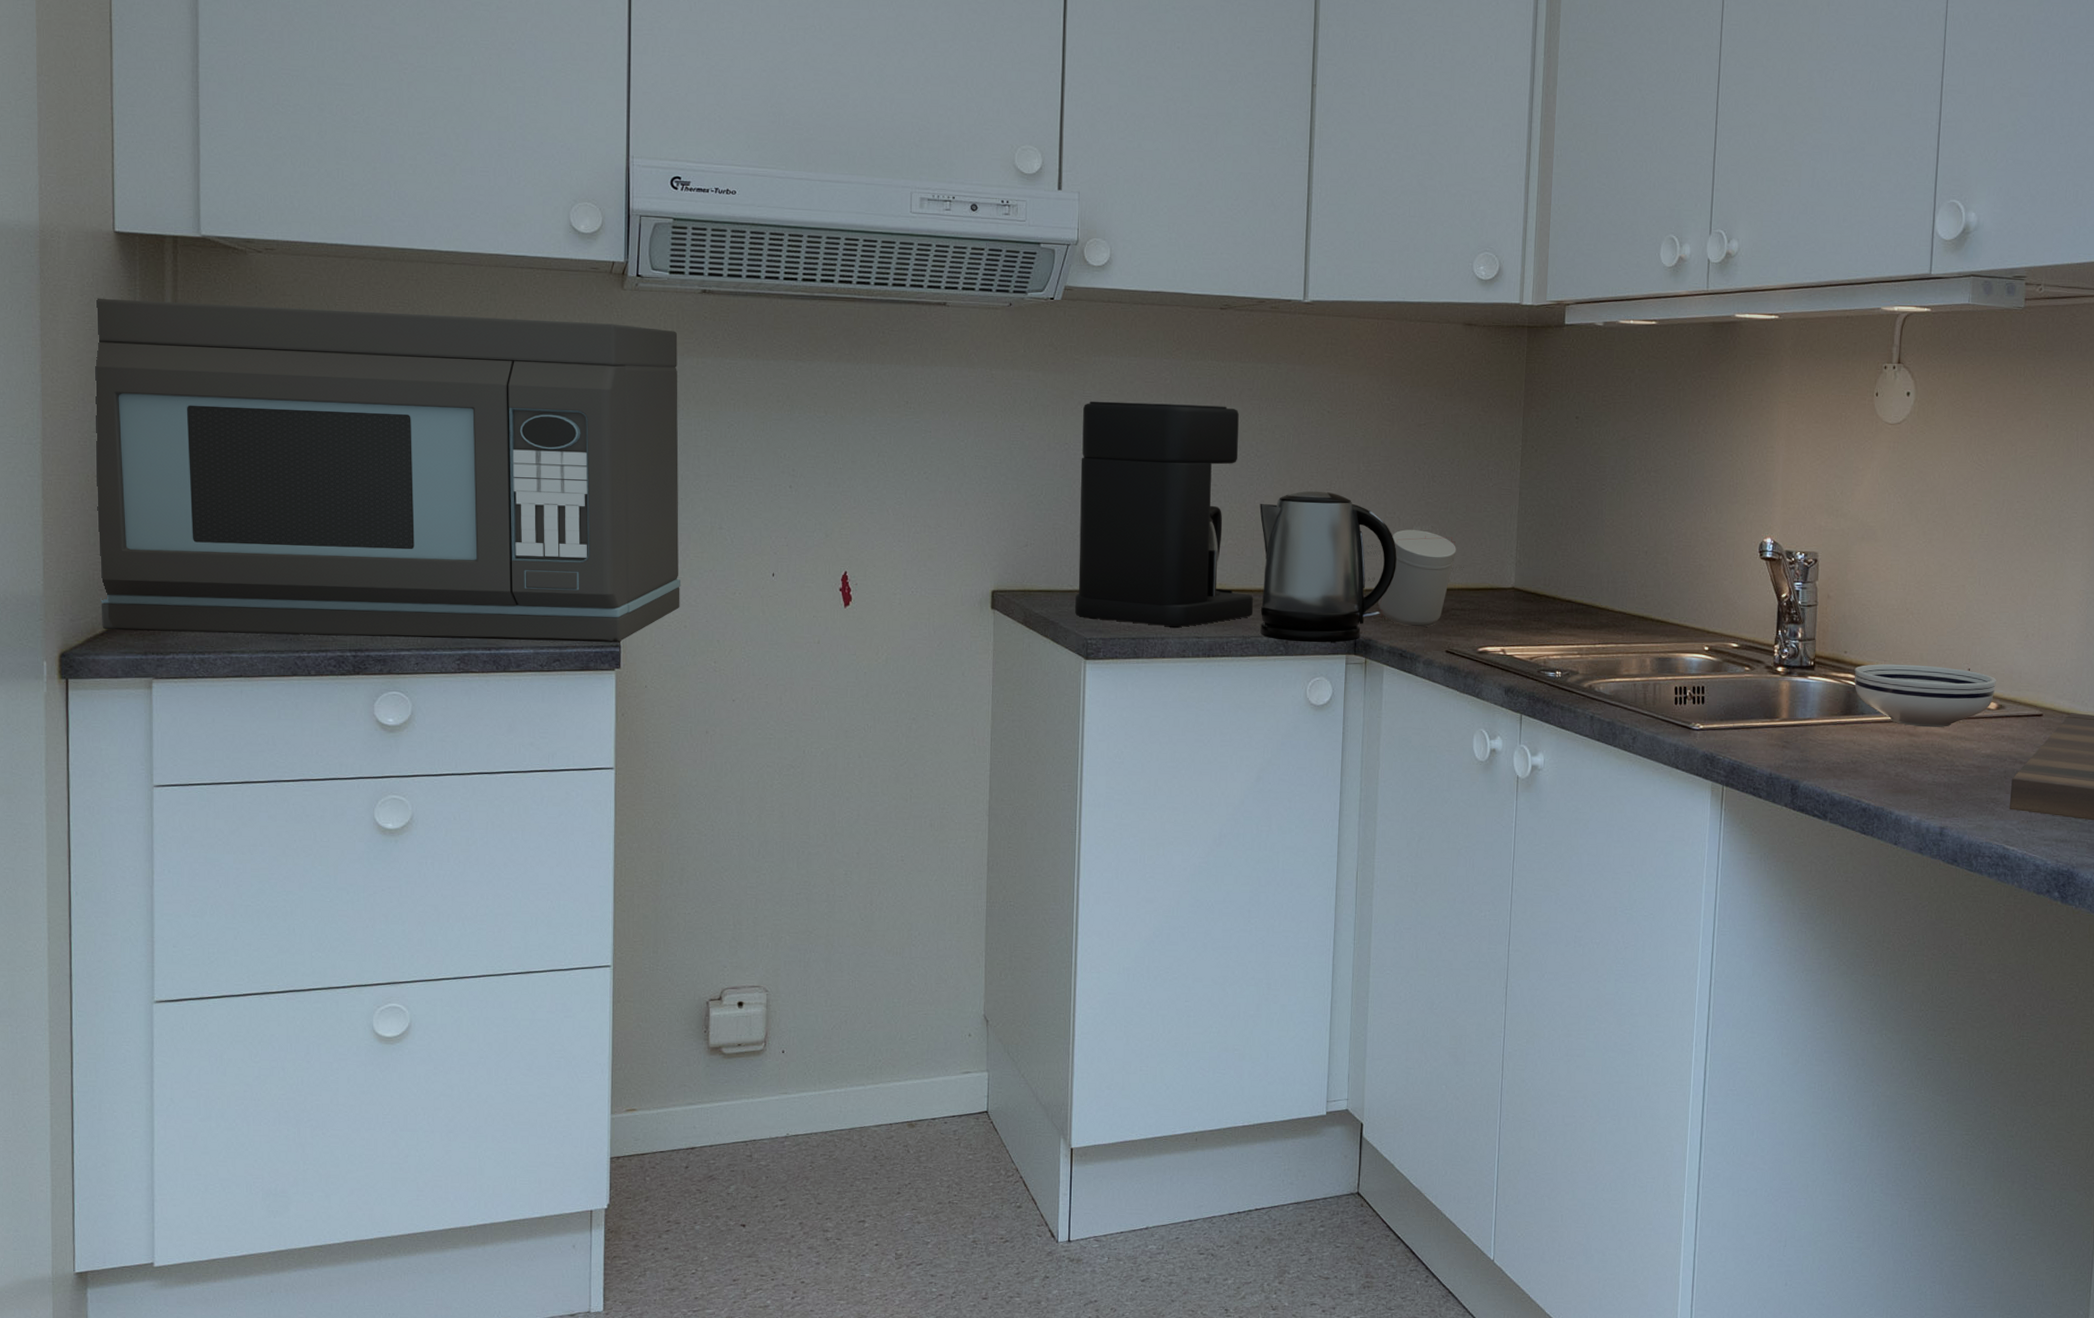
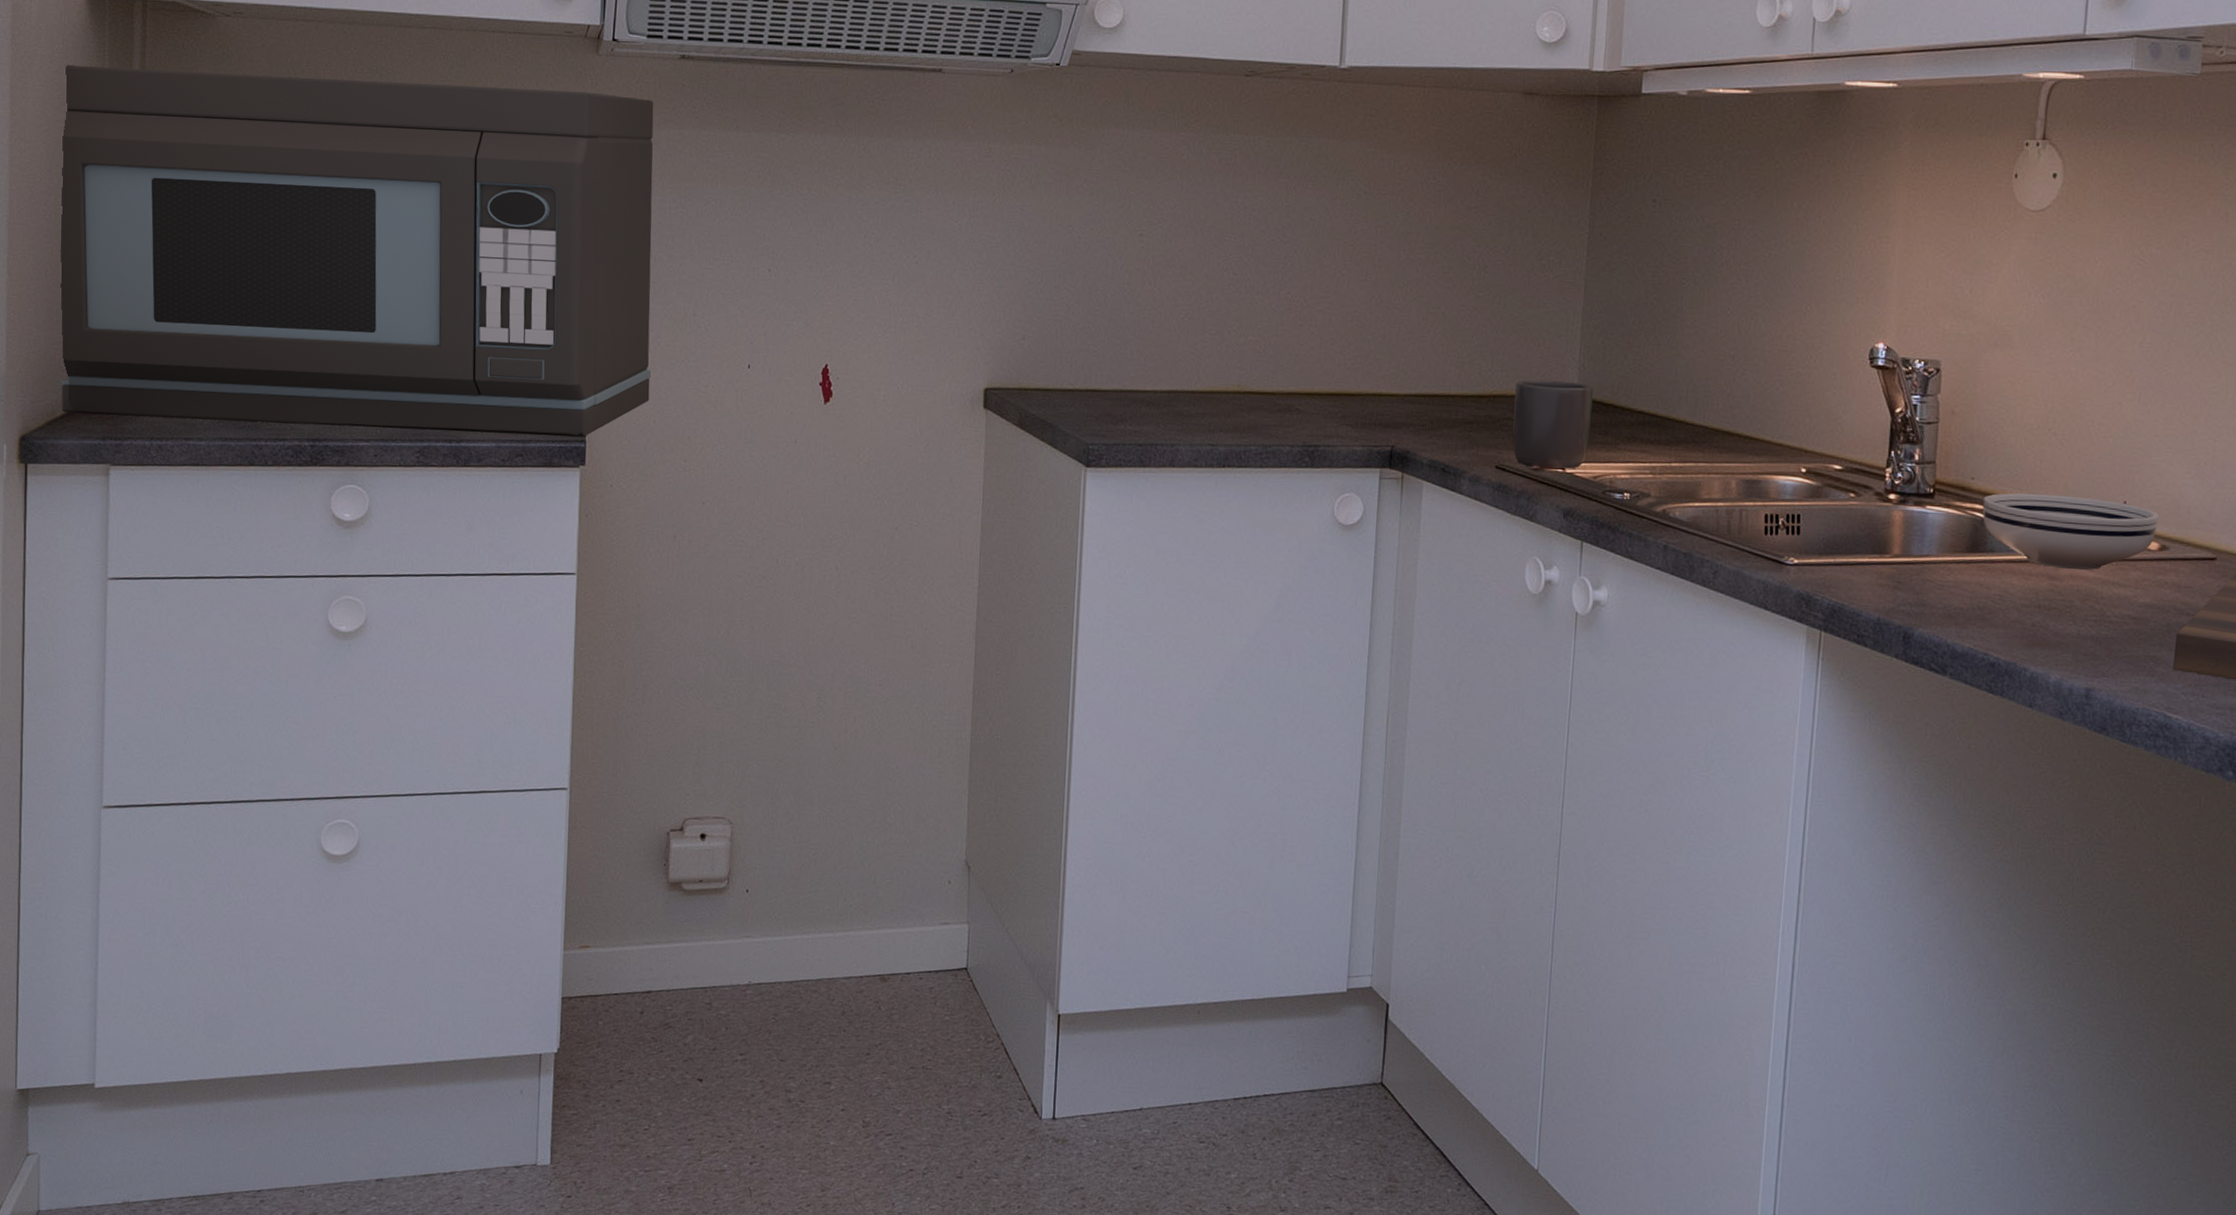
coffee maker: present [1075,401,1254,628] -> none [1076,178,1276,434]
kettle: present [1259,490,1397,644] -> none [1283,281,1441,455]
canister: present [1364,525,1464,628] -> none [1402,322,1519,439]
mug: none [1460,574,1529,652] -> present [1512,380,1594,469]

